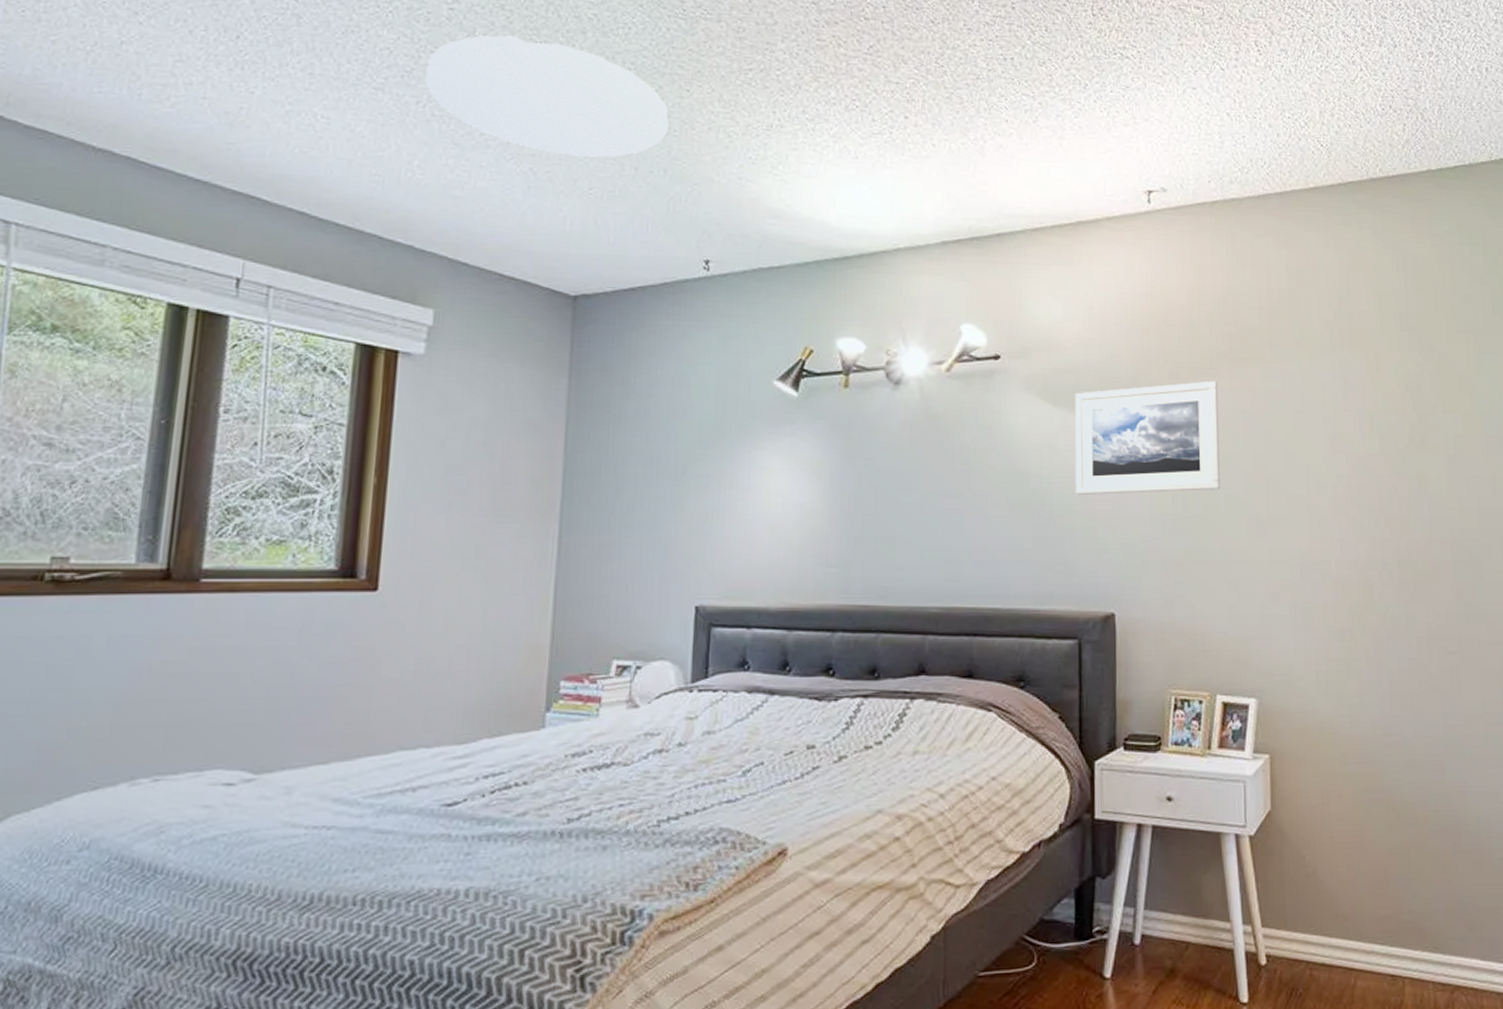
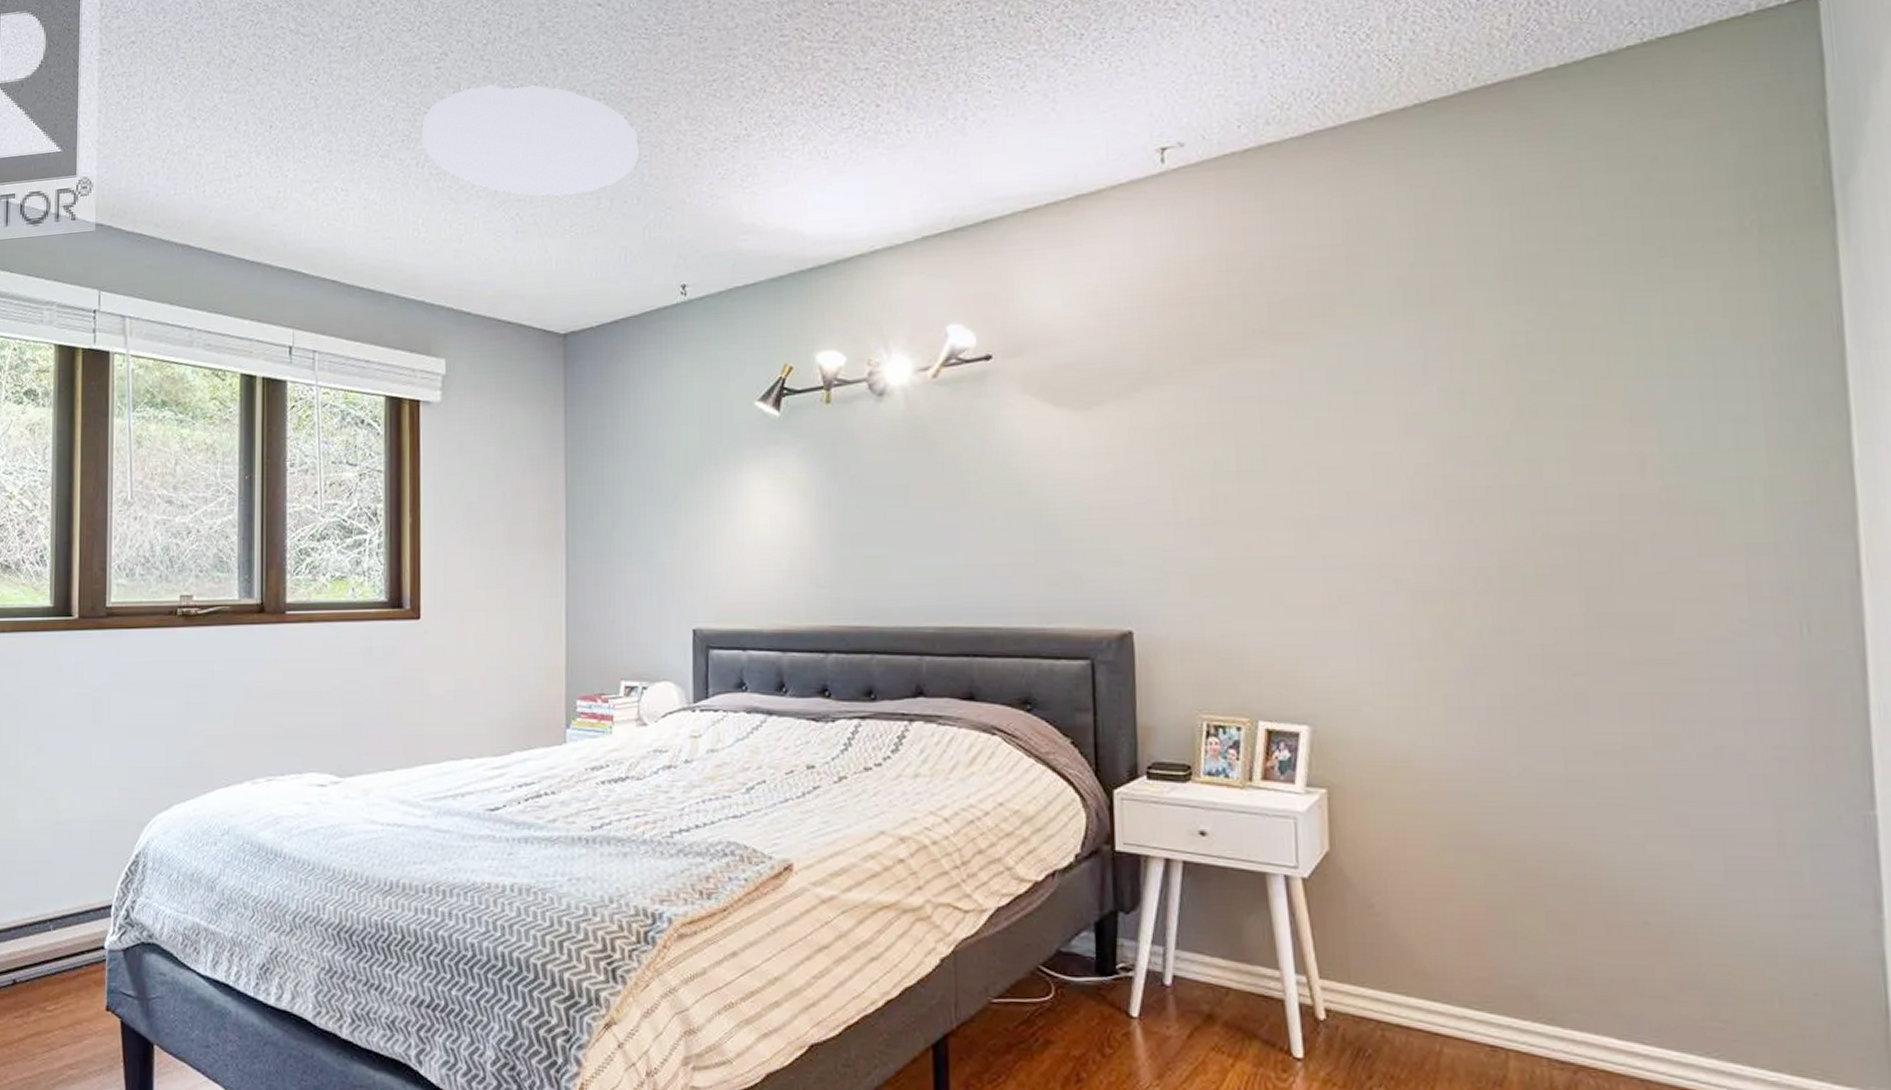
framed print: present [1075,380,1220,495] -> none [1079,362,1259,502]

